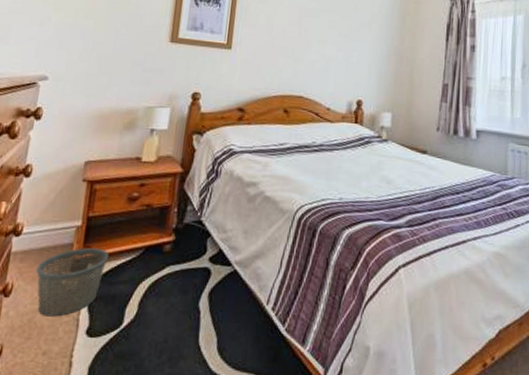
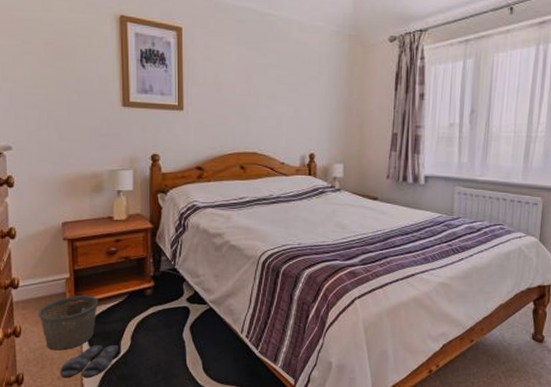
slippers: none [47,312,123,354] -> present [60,345,119,378]

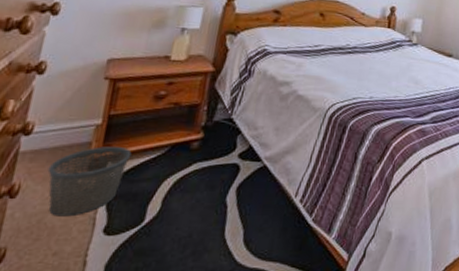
slippers: present [60,345,119,378] -> none [58,210,145,254]

